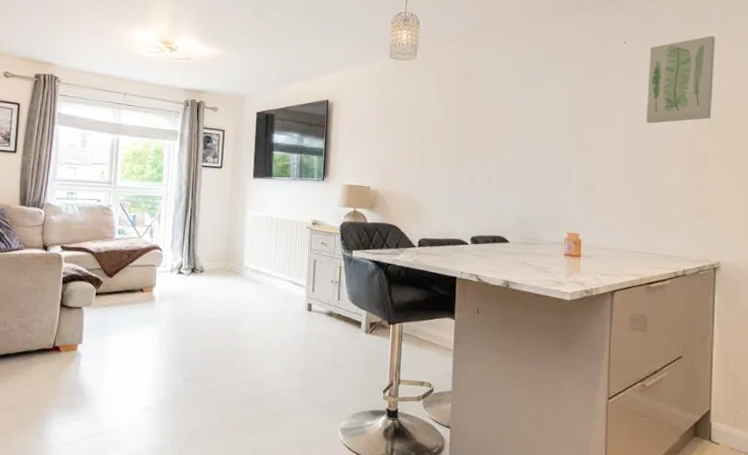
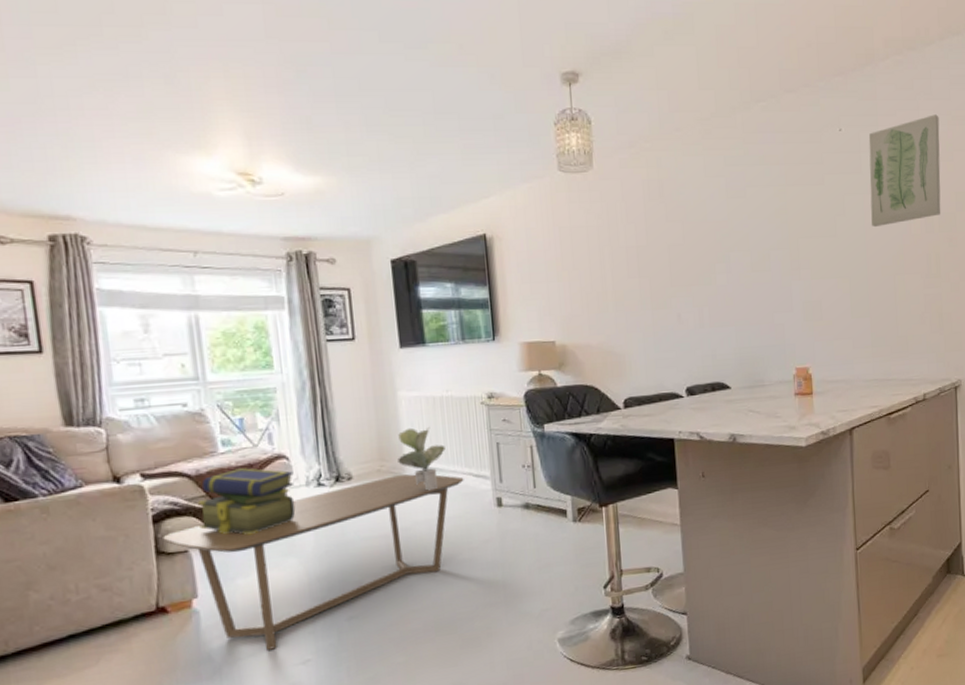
coffee table: none [67,274,285,394] -> present [163,474,464,650]
stack of books: none [93,252,163,303] -> present [197,468,296,535]
potted plant: none [238,239,275,290] -> present [398,427,445,491]

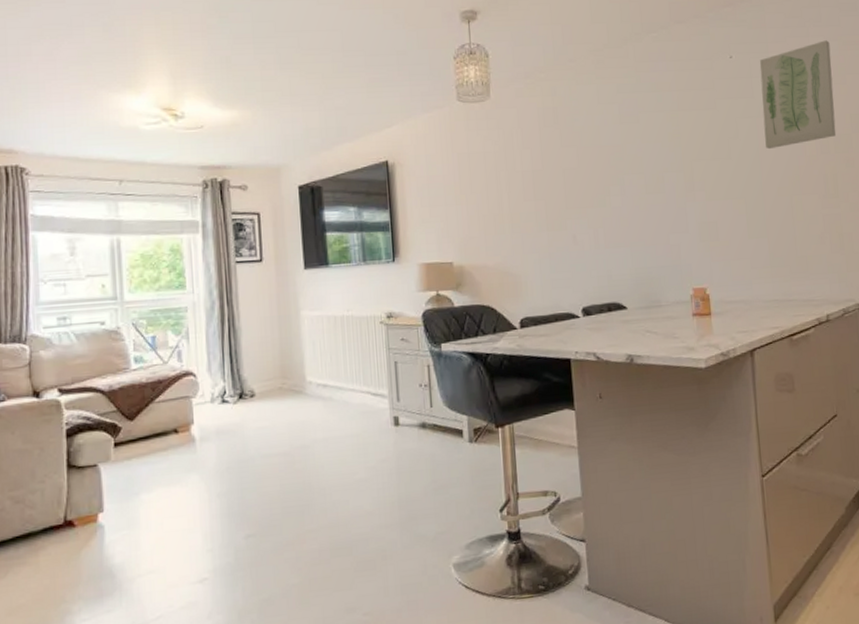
coffee table: present [163,474,464,650] -> none [75,392,362,567]
stack of books: present [197,468,296,535] -> none [108,384,200,451]
potted plant: present [398,427,445,491] -> none [299,346,345,409]

